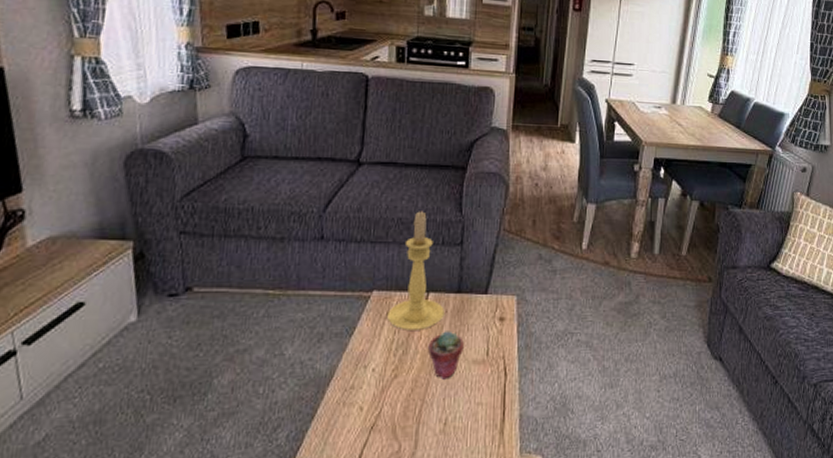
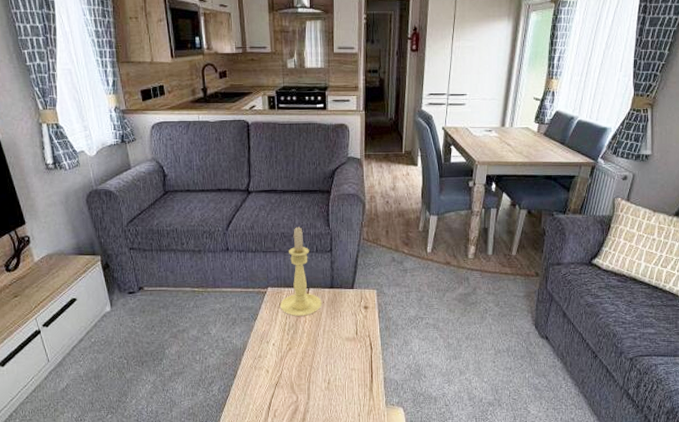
potted succulent: present [427,331,464,380] -> none [311,316,338,352]

